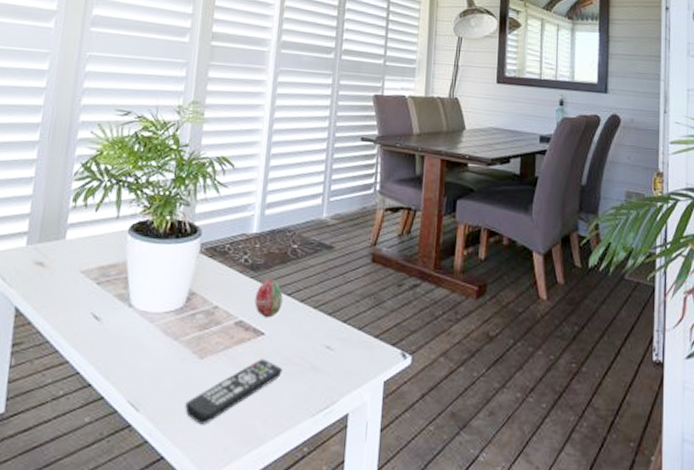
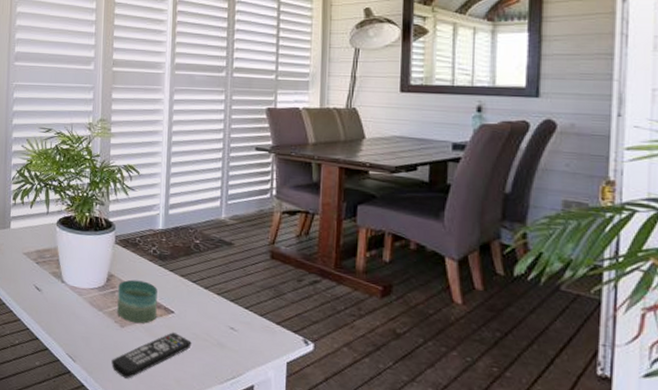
candle: none [197,297,247,351] -> present [117,279,157,324]
decorative egg: present [254,279,283,318] -> none [164,268,189,300]

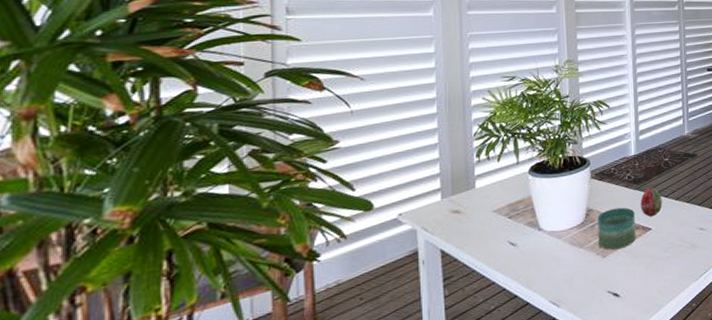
remote control: present [111,332,192,379] -> none [596,247,669,306]
decorative egg: none [164,268,189,300] -> present [640,187,662,217]

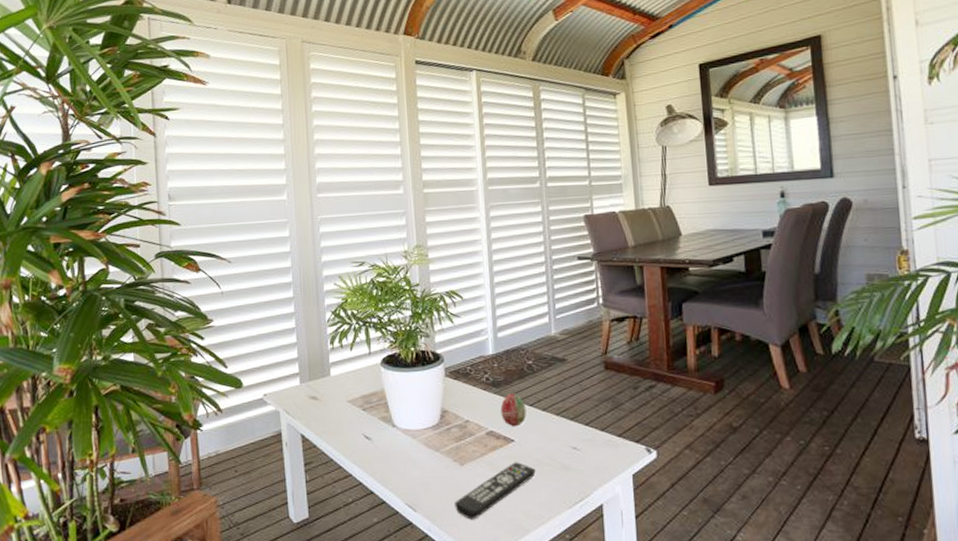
remote control: none [596,247,669,306] -> present [454,462,536,520]
candle: present [597,207,636,250] -> none [453,412,497,458]

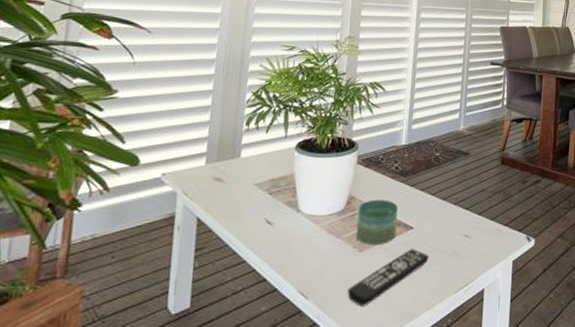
candle: none [453,412,497,458] -> present [356,199,398,244]
decorative egg: present [500,393,527,427] -> none [404,183,428,215]

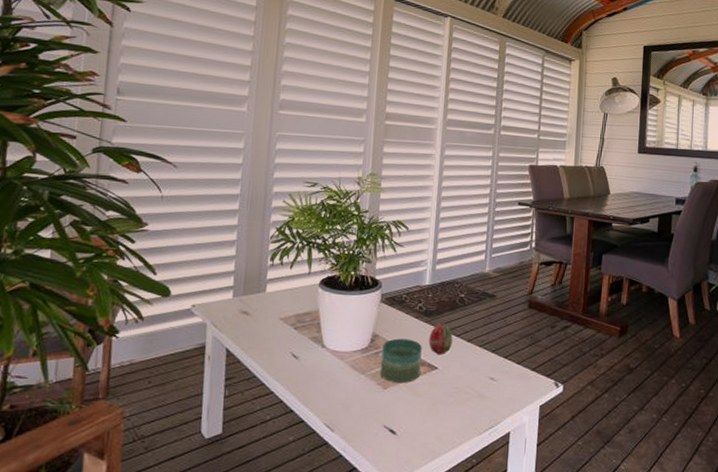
remote control: present [347,249,429,307] -> none [372,389,454,442]
decorative egg: none [404,183,428,215] -> present [428,323,453,355]

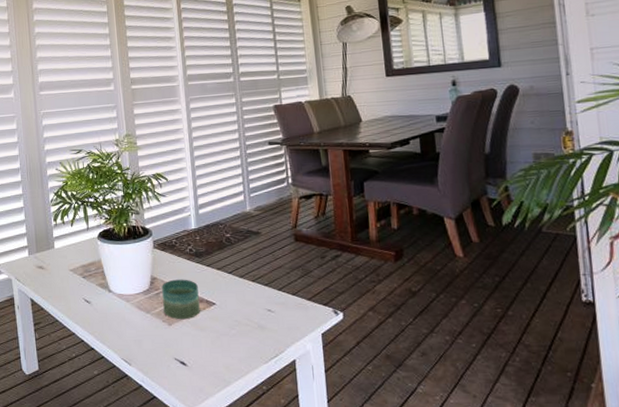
decorative egg: present [428,323,453,355] -> none [203,263,226,292]

